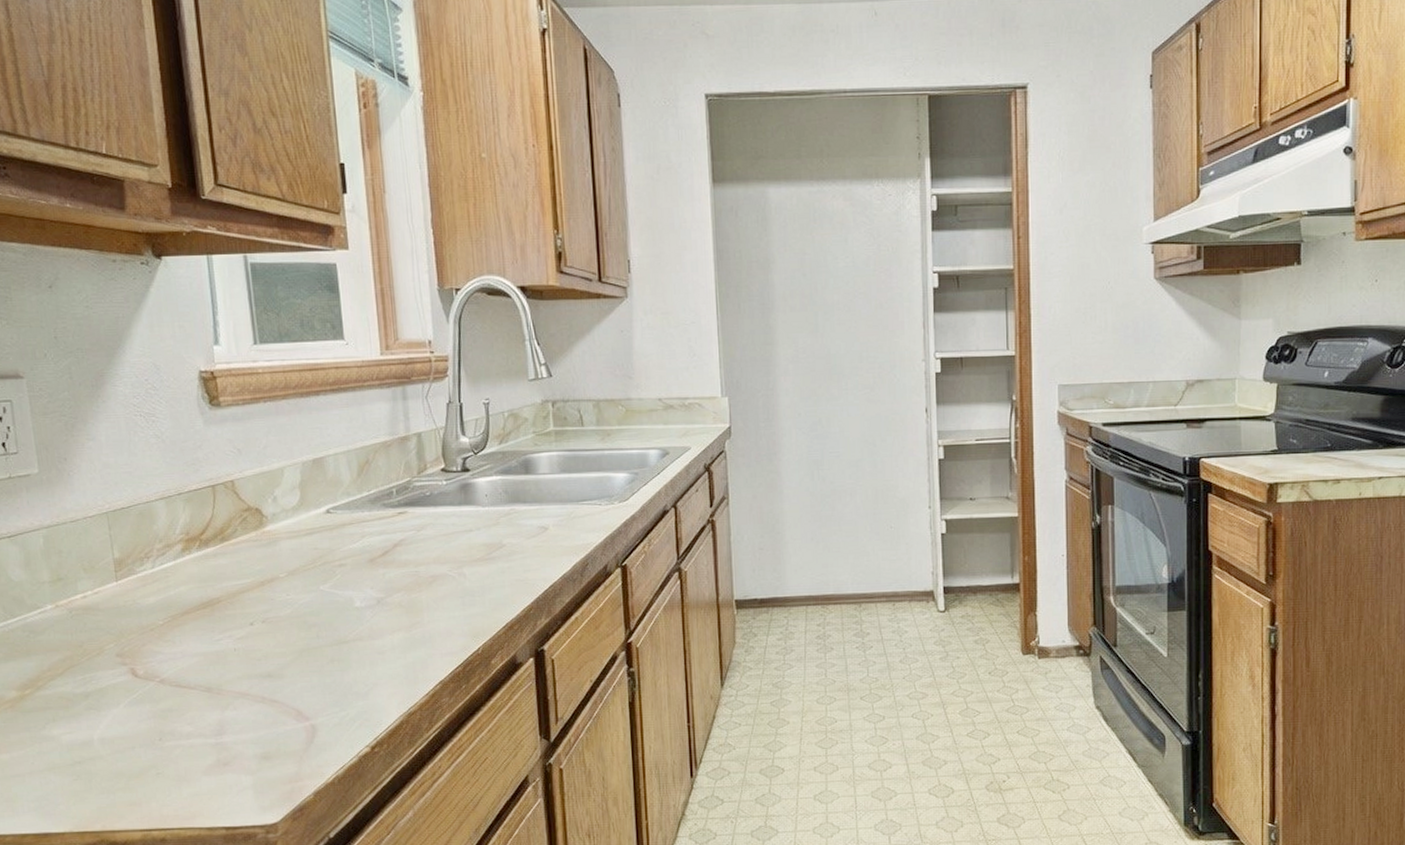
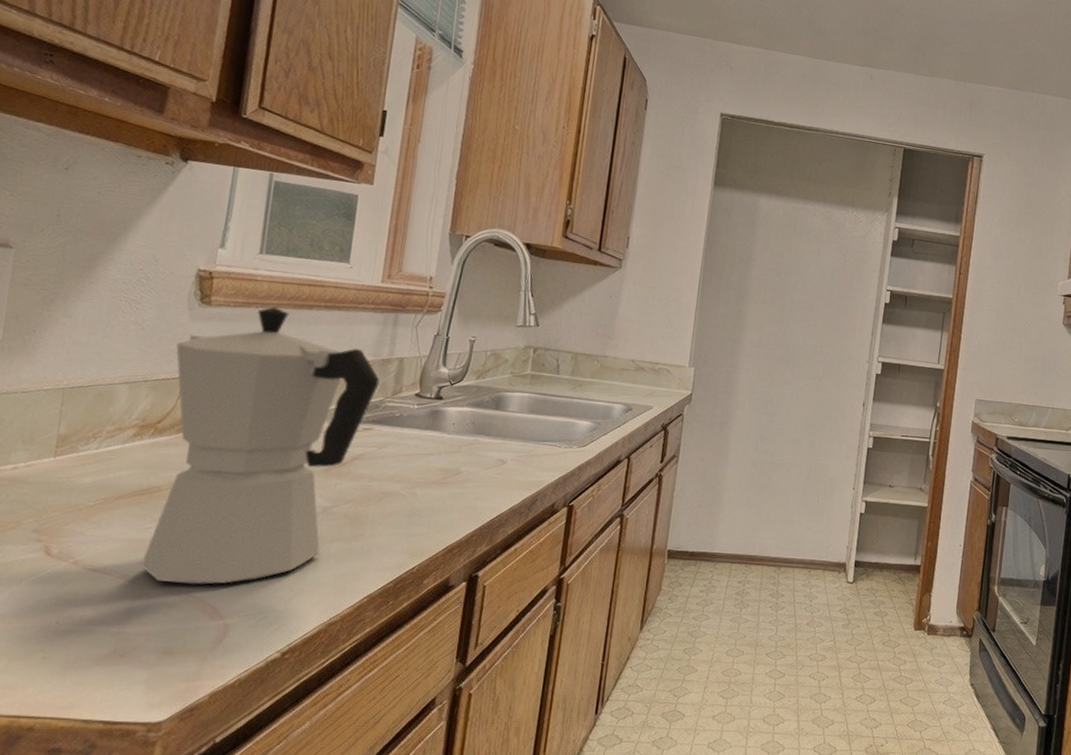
moka pot: none [198,398,403,690] -> present [140,306,380,585]

